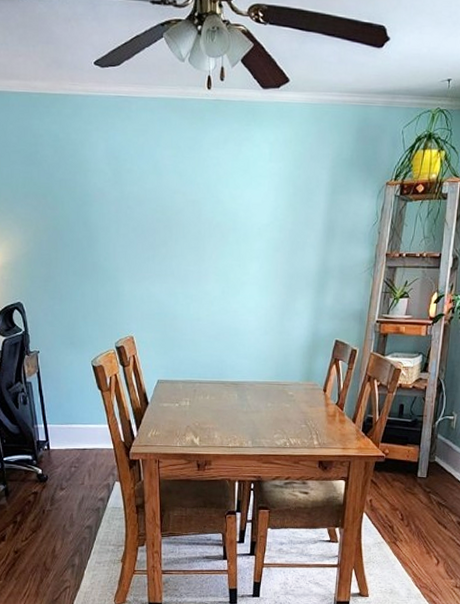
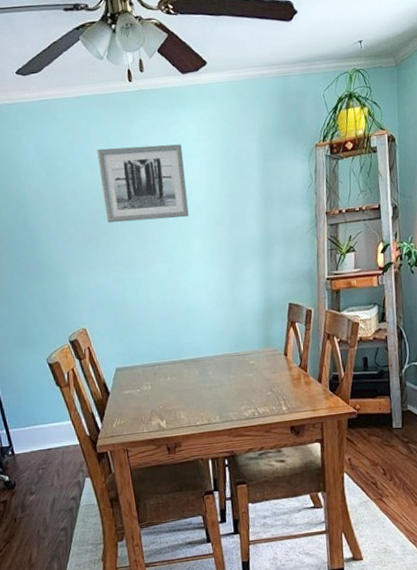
wall art: none [166,155,252,239] -> present [97,144,189,223]

